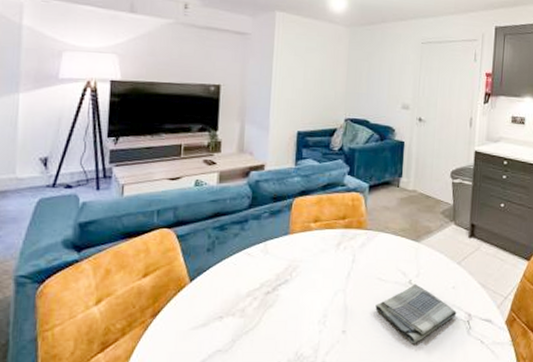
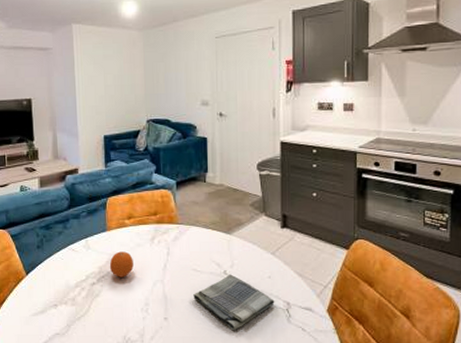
fruit: none [288,257,315,286] -> present [109,251,134,277]

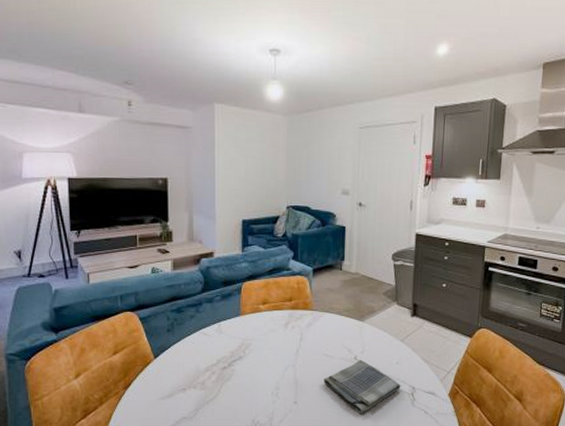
fruit: present [109,251,134,277] -> none [241,336,266,362]

